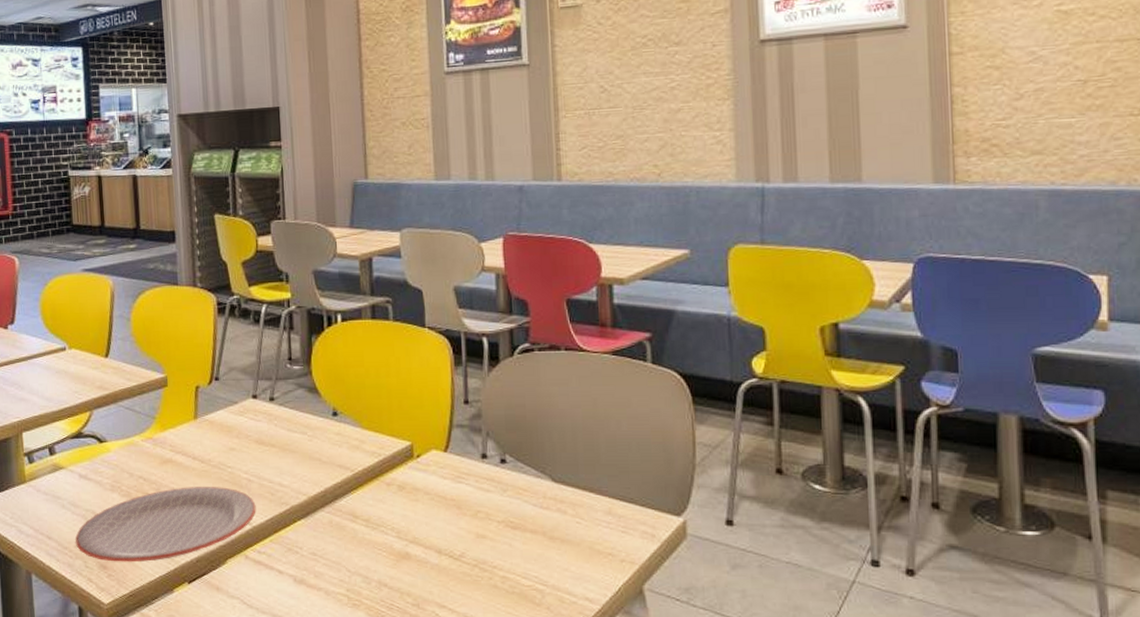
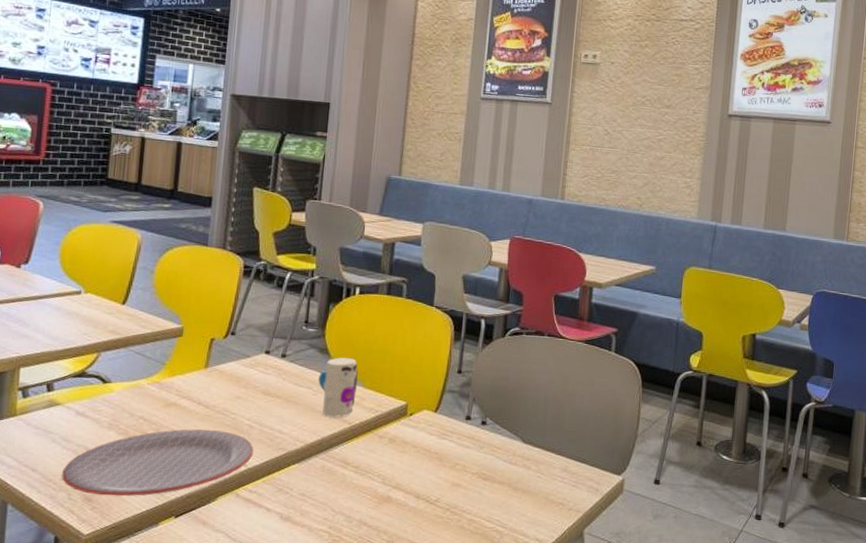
toy: none [311,396,355,464] -> present [318,357,358,417]

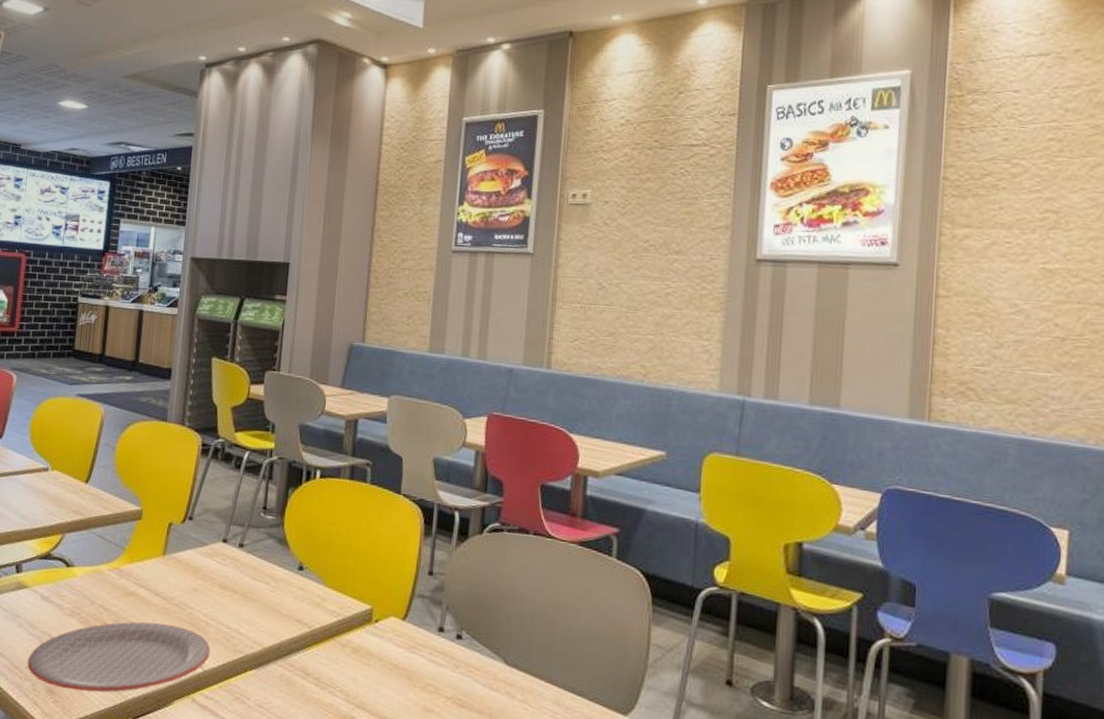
toy: present [318,357,358,417] -> none [276,550,319,620]

